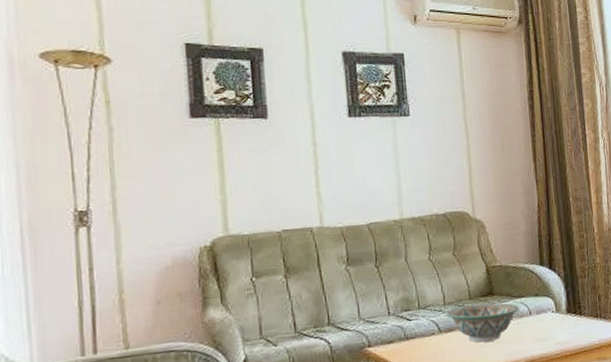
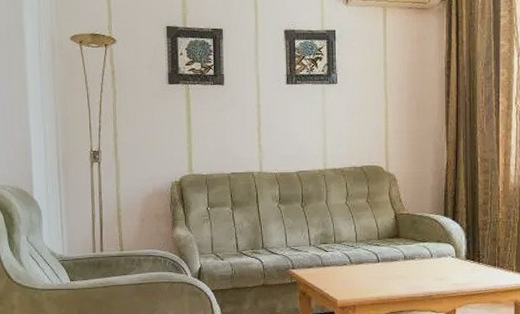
decorative bowl: present [445,302,520,343] -> none [356,244,423,276]

